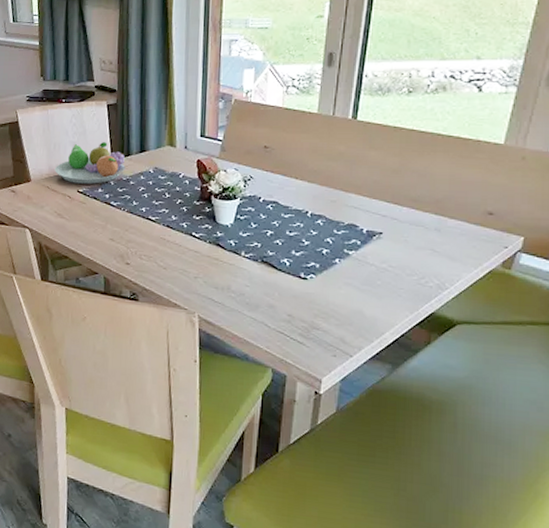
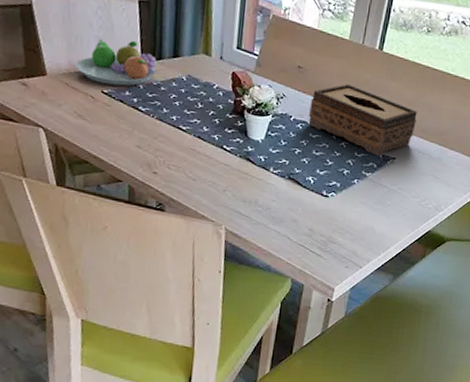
tissue box: none [279,159,404,232] -> present [308,84,417,156]

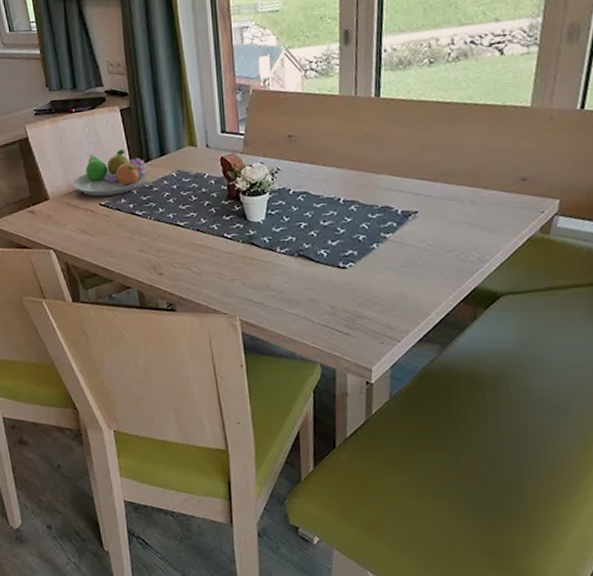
tissue box: present [308,84,417,156] -> none [308,142,436,213]

